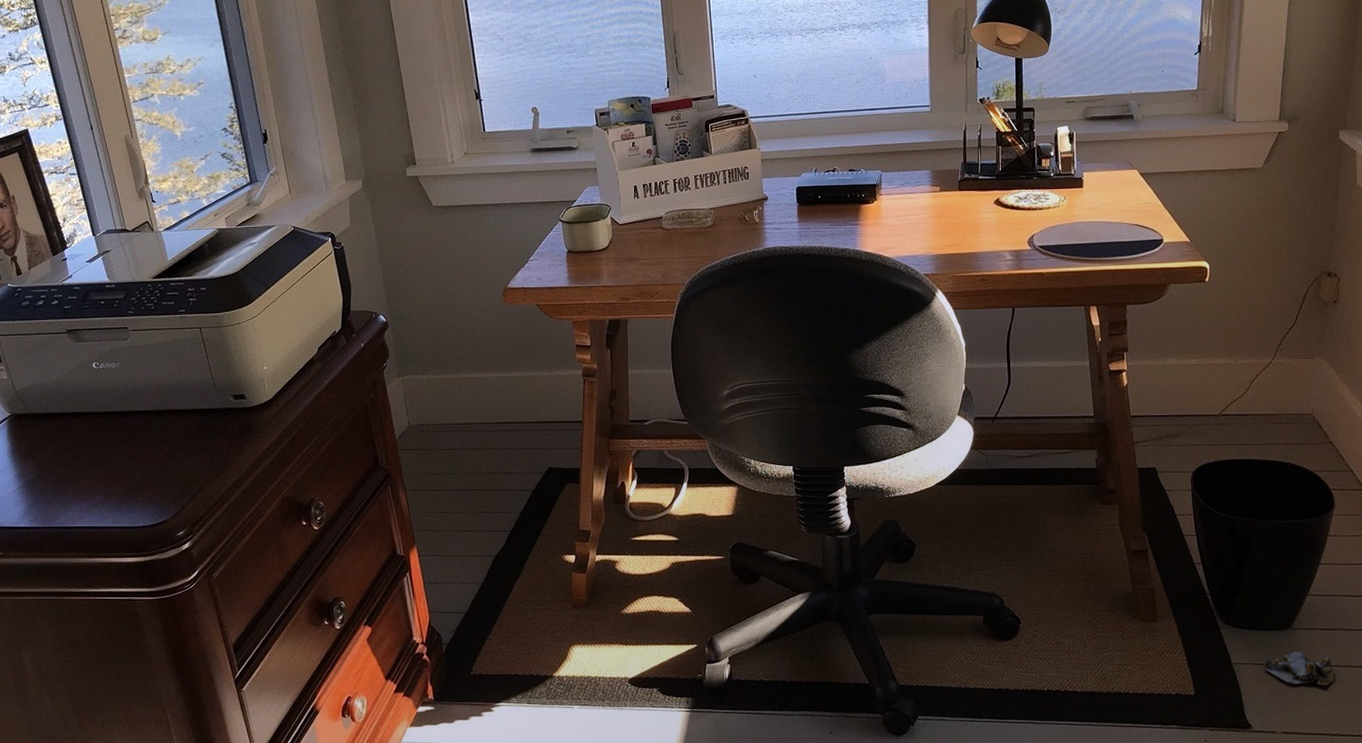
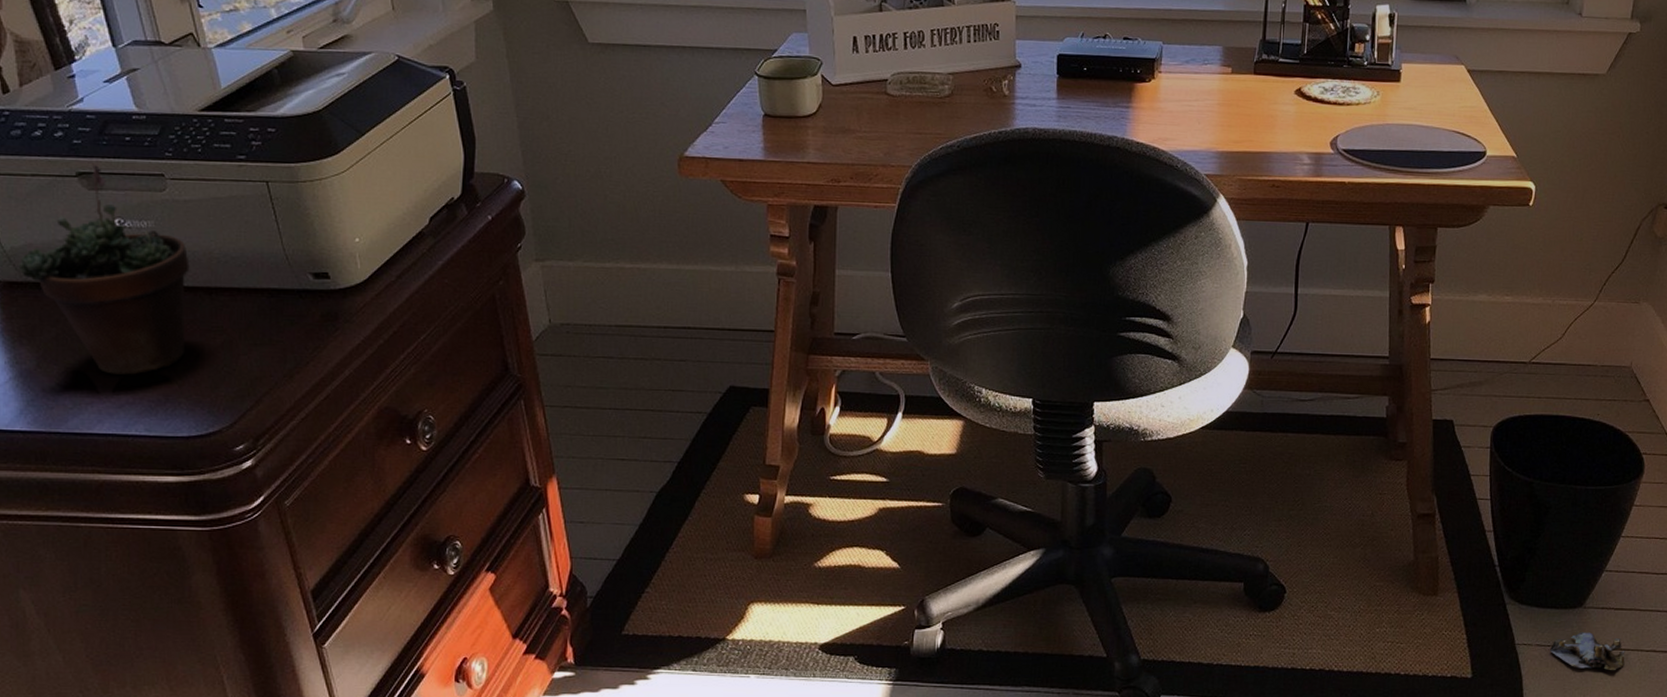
succulent plant: none [25,322,145,481] -> present [18,163,190,375]

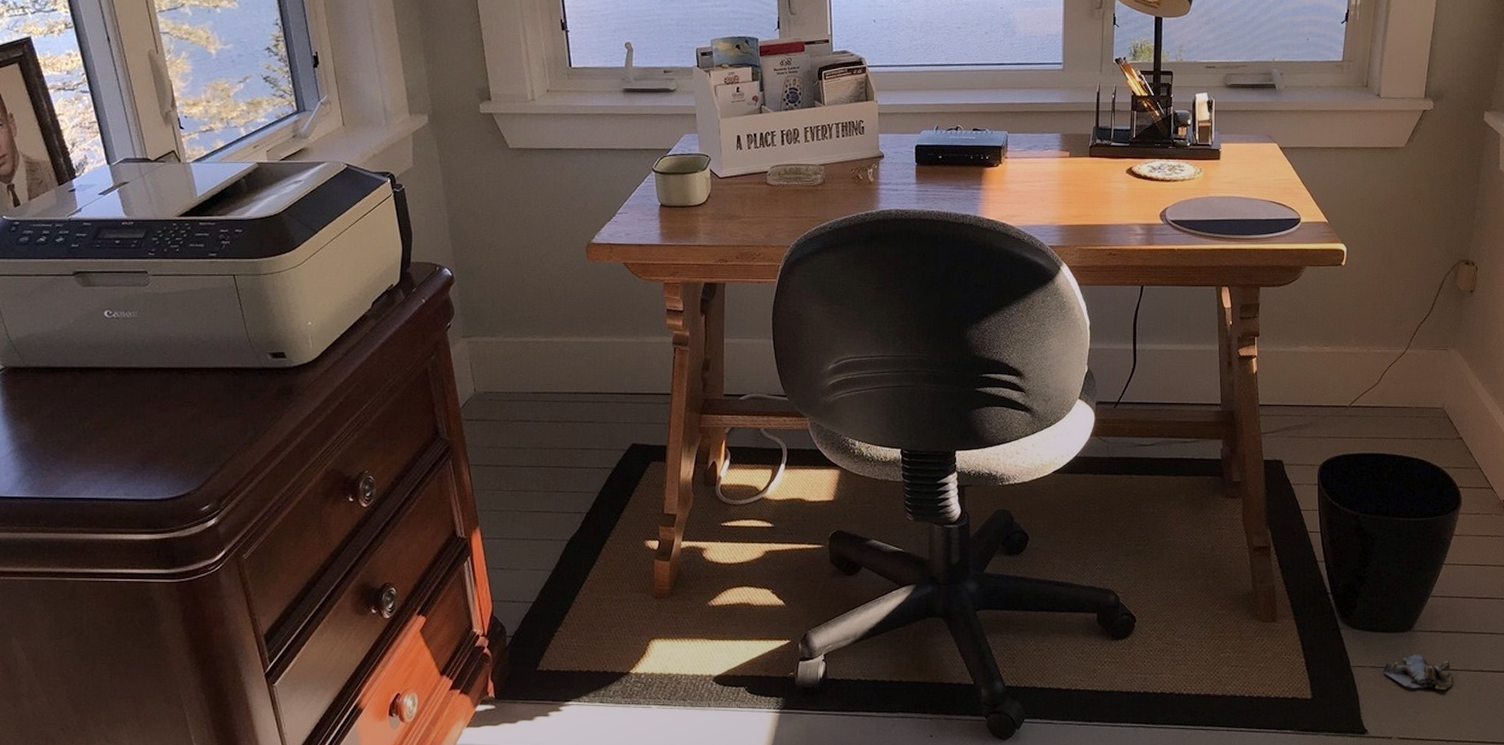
succulent plant: present [18,163,190,375] -> none [22,264,167,446]

